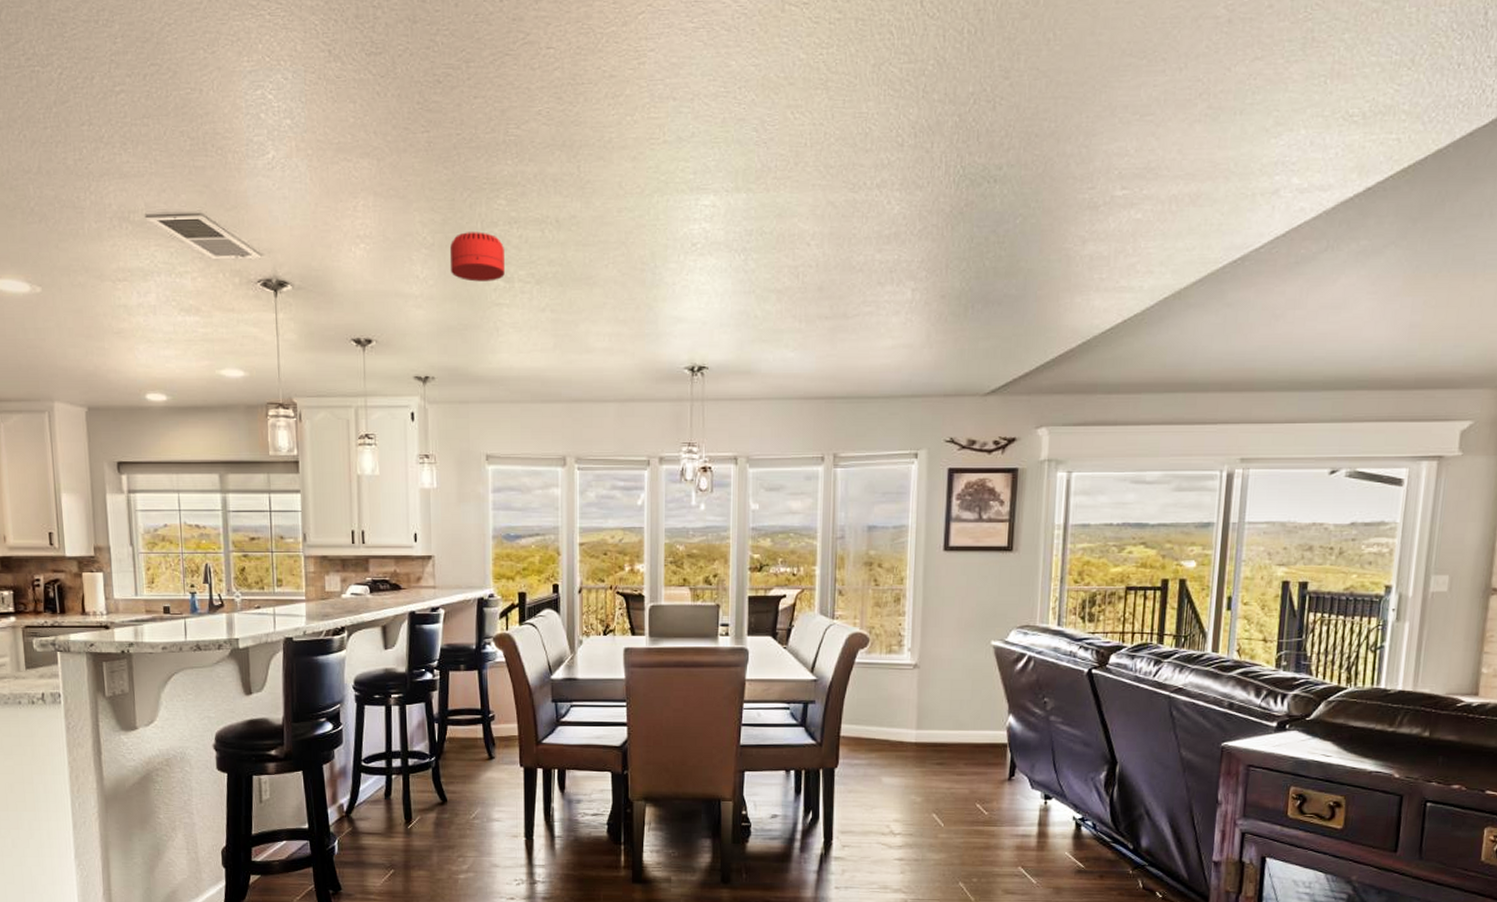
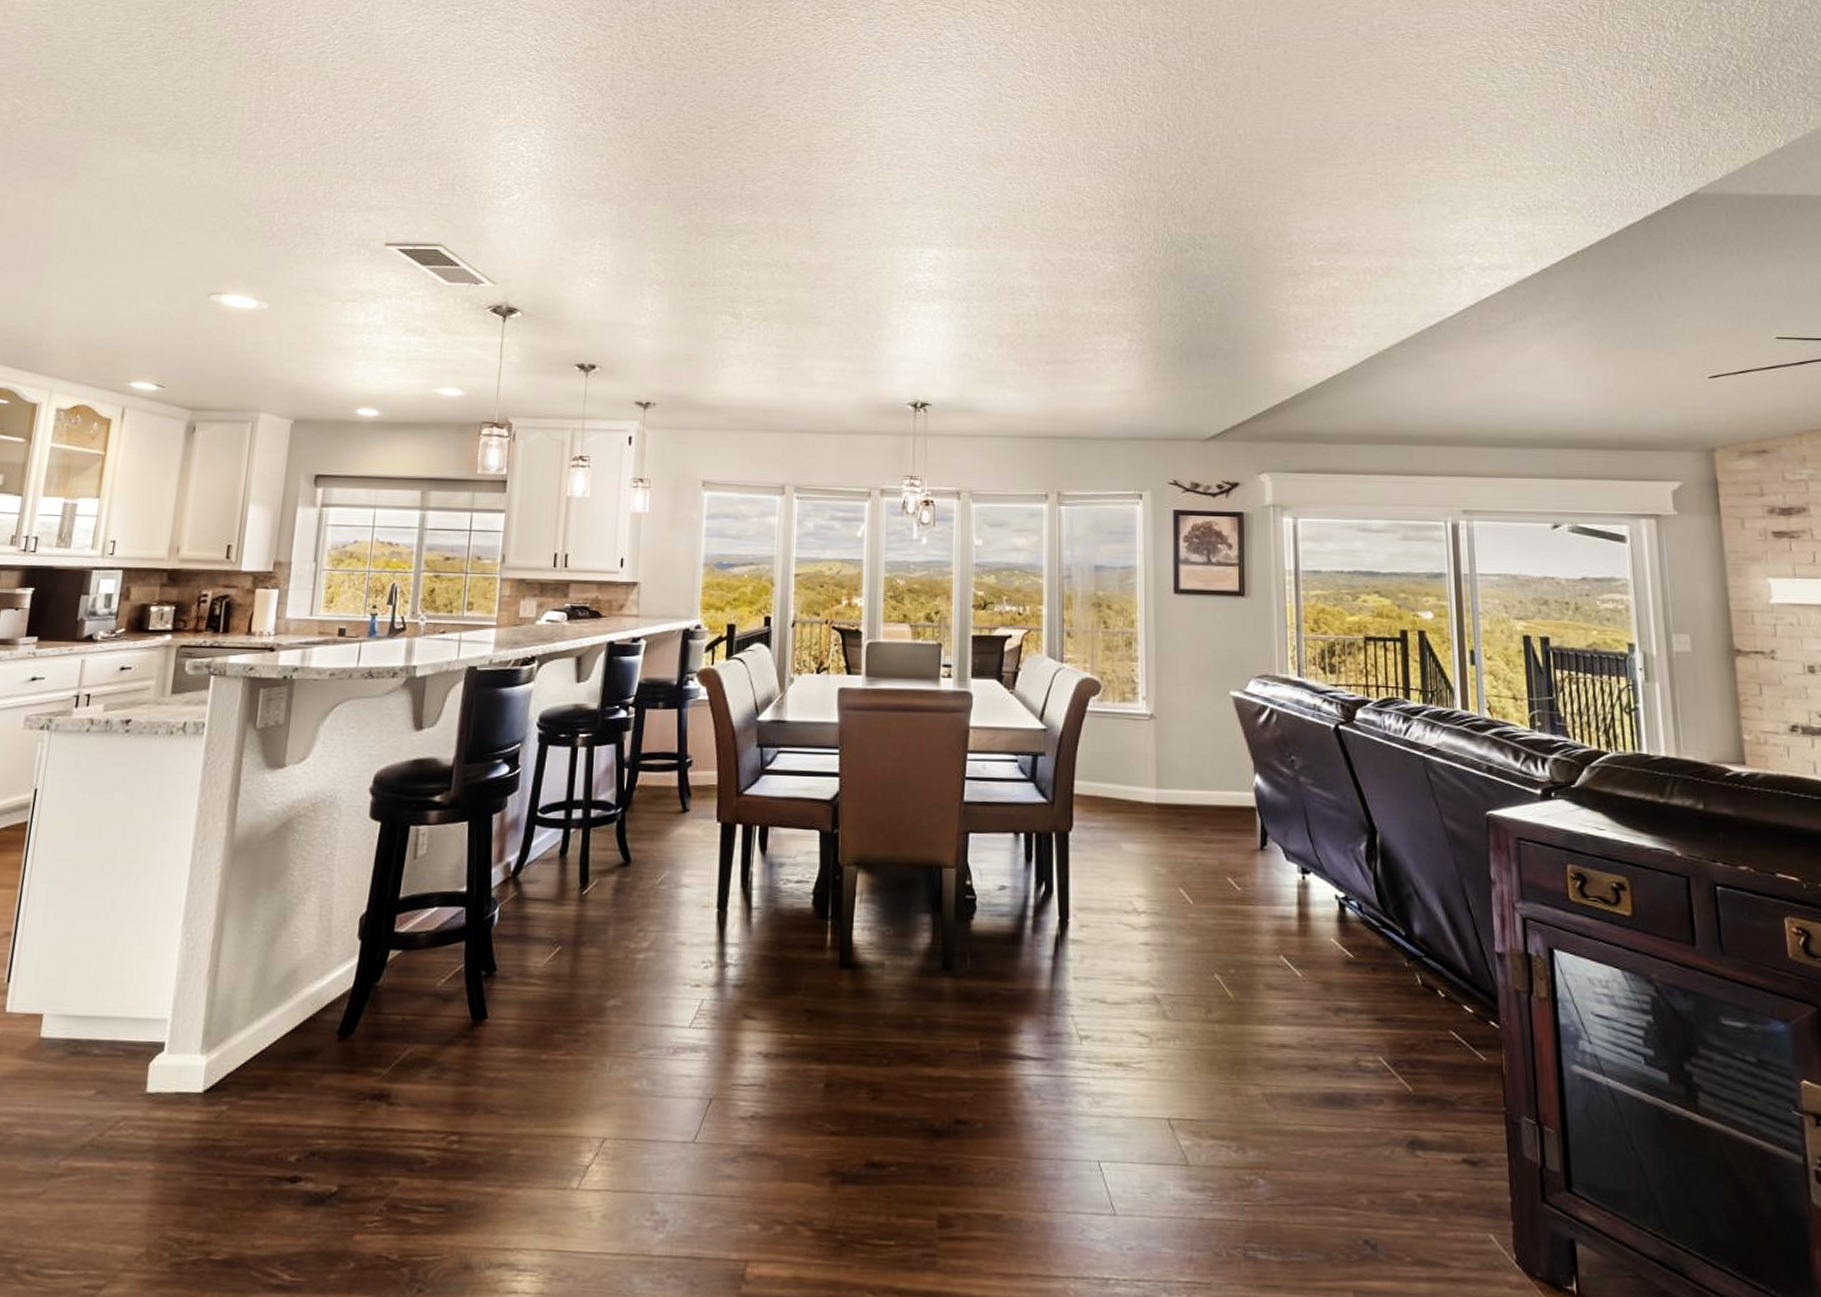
smoke detector: present [449,232,505,282] -> none [680,271,734,317]

